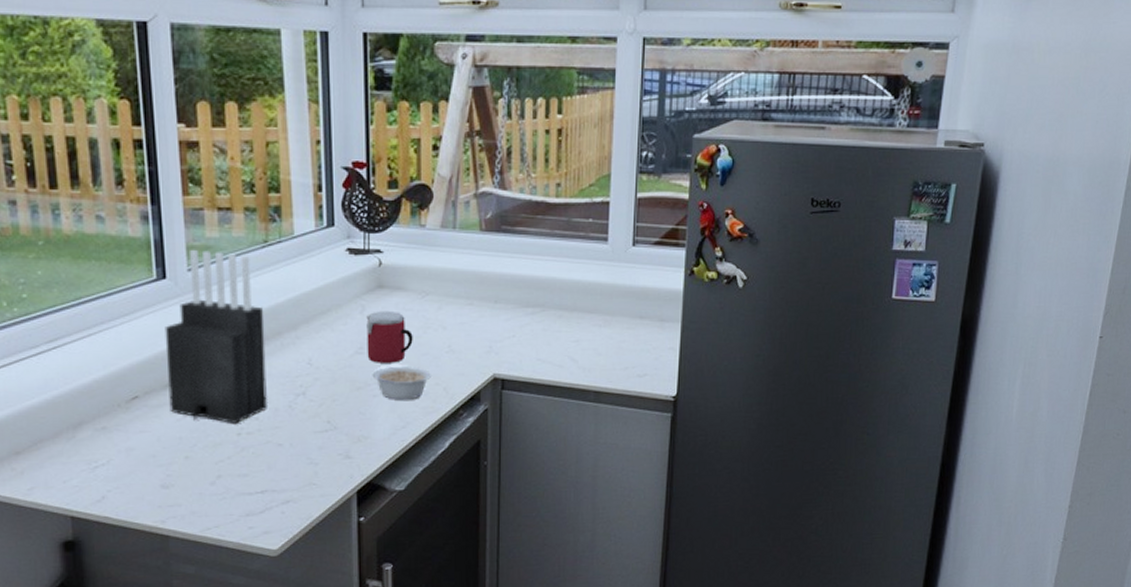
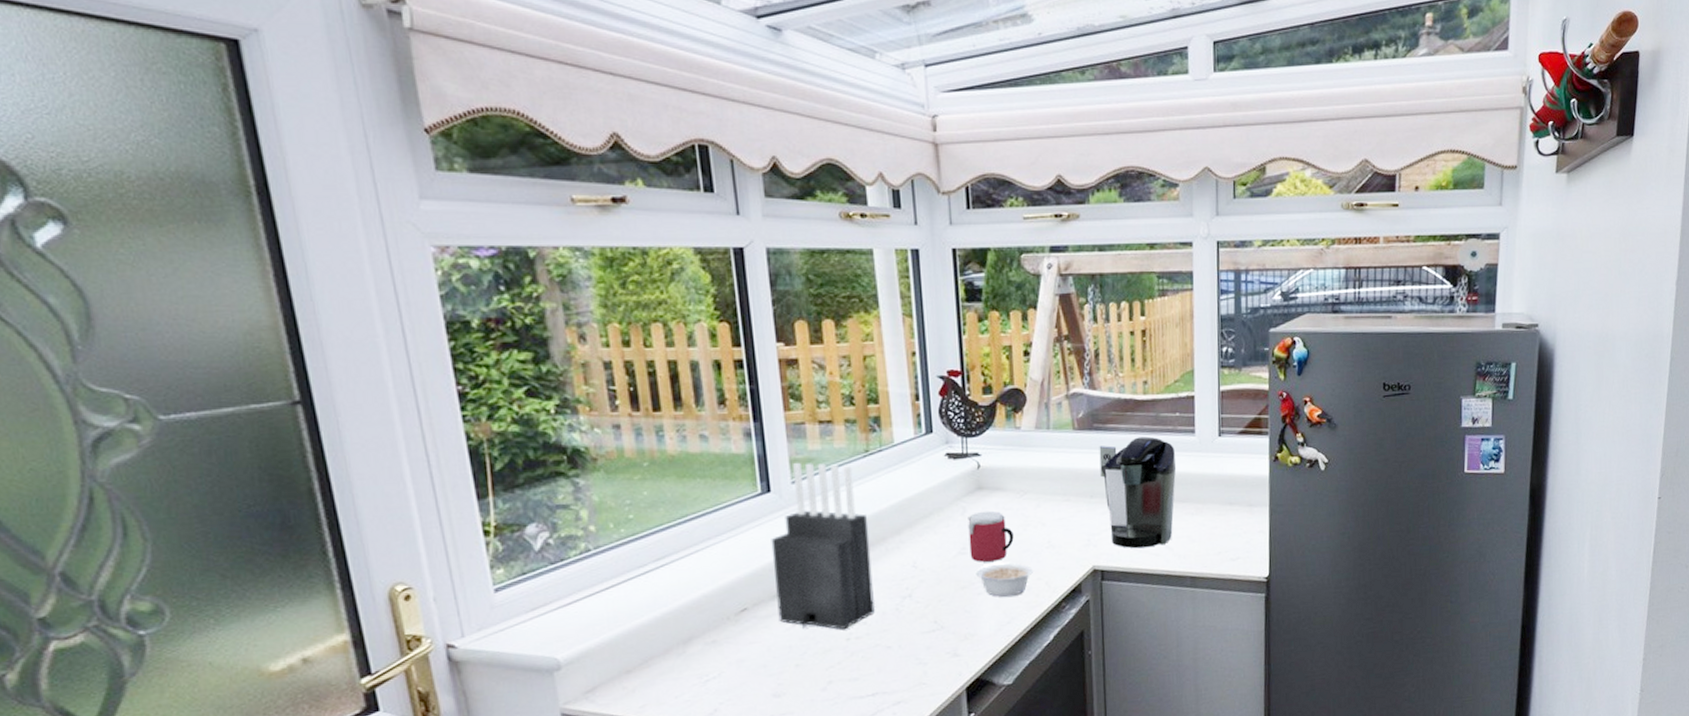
coffee maker: none [506,242,587,359] -> present [1099,436,1177,549]

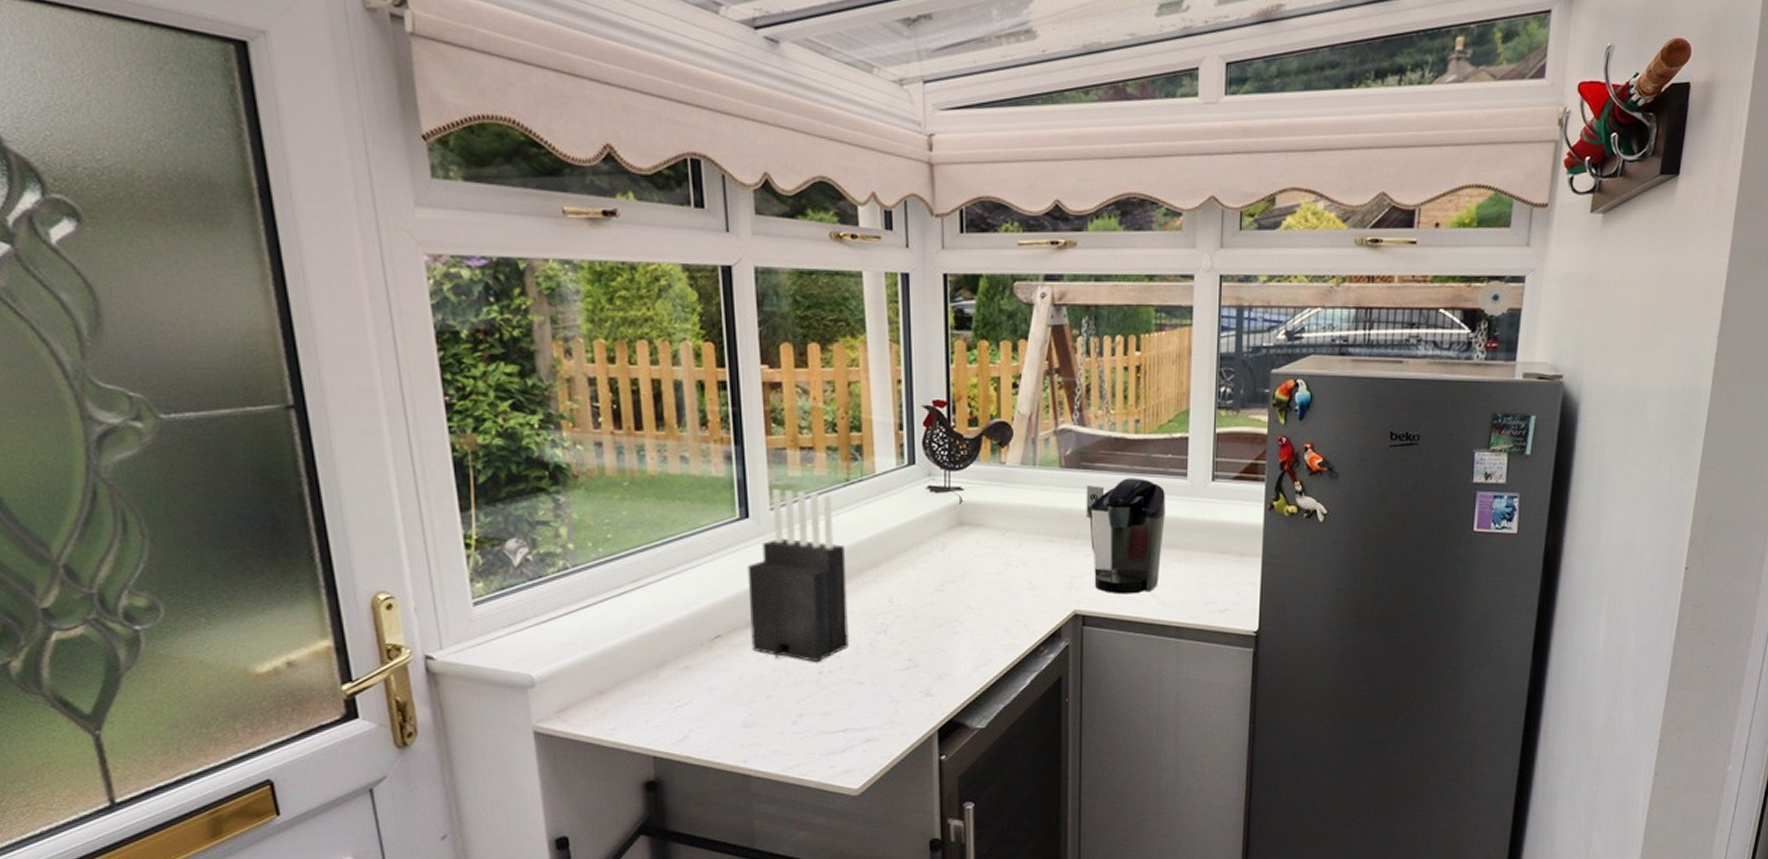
mug: present [967,510,1014,562] -> none [947,547,994,600]
legume: present [975,563,1033,597] -> none [953,603,1012,637]

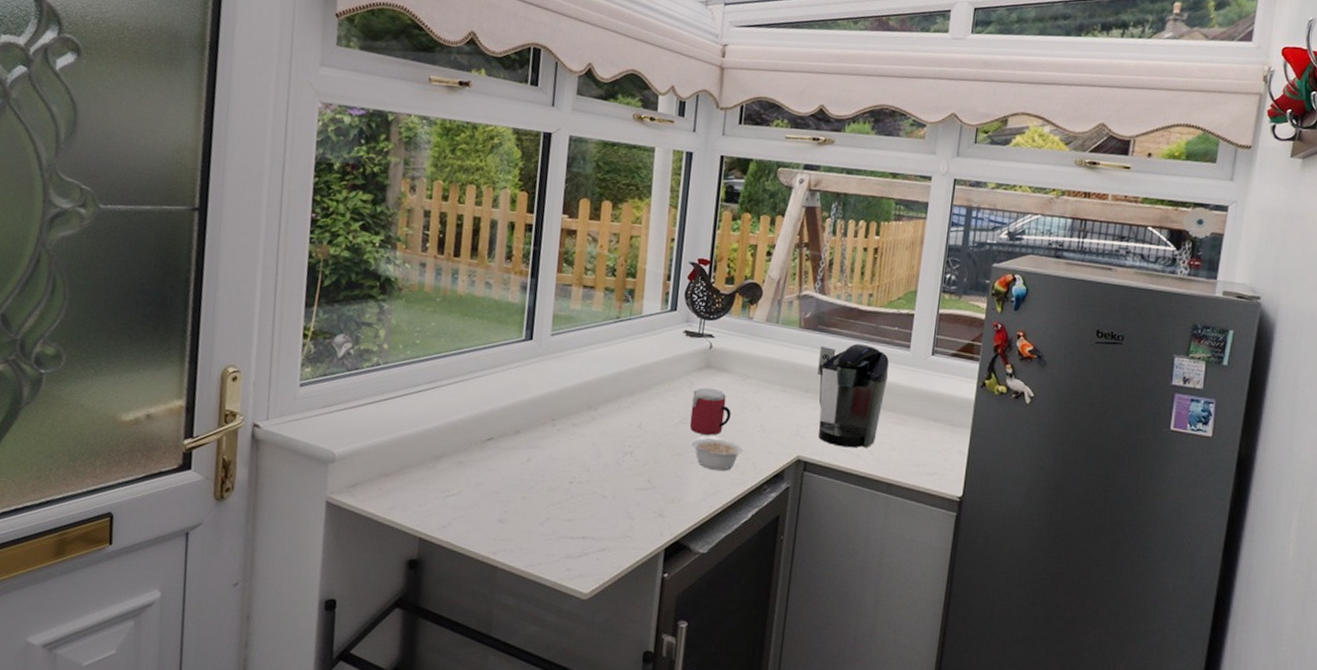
knife block: present [747,488,850,662] -> none [517,317,608,472]
mug: none [947,547,994,600] -> present [689,387,731,435]
legume: none [953,603,1012,637] -> present [691,438,743,470]

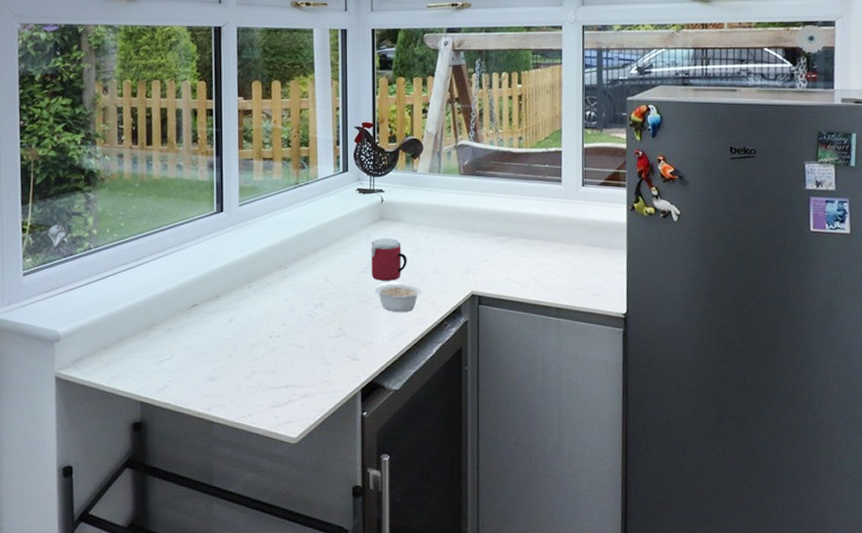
coffee maker: present [817,343,889,448] -> none [480,183,545,279]

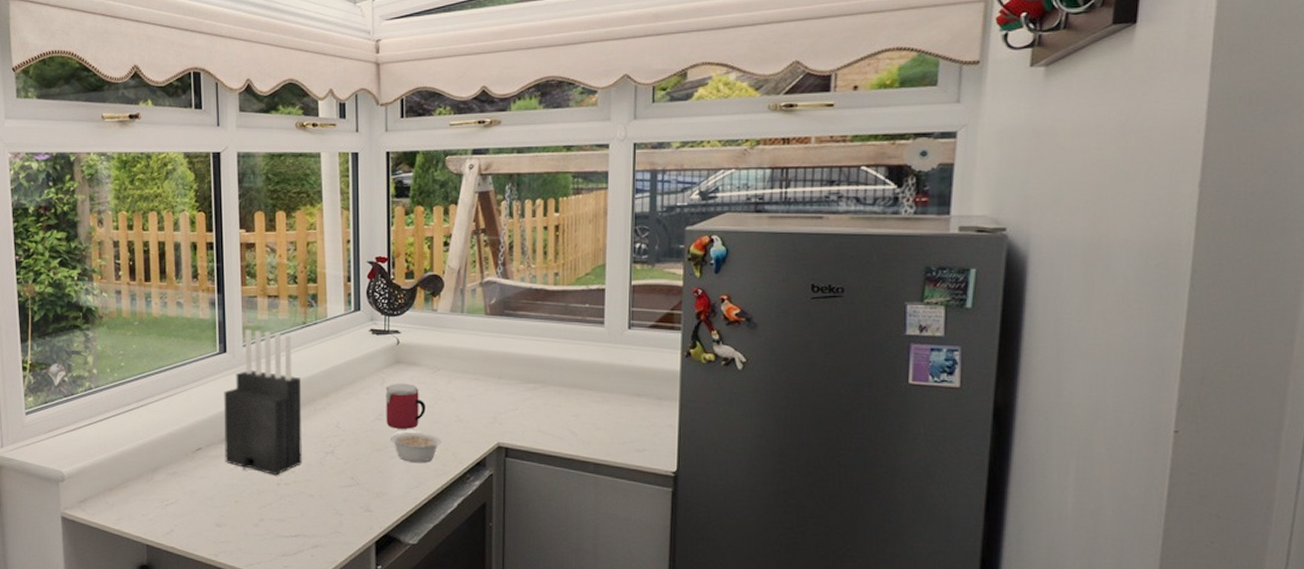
knife block: none [219,189,294,328] -> present [224,329,303,475]

